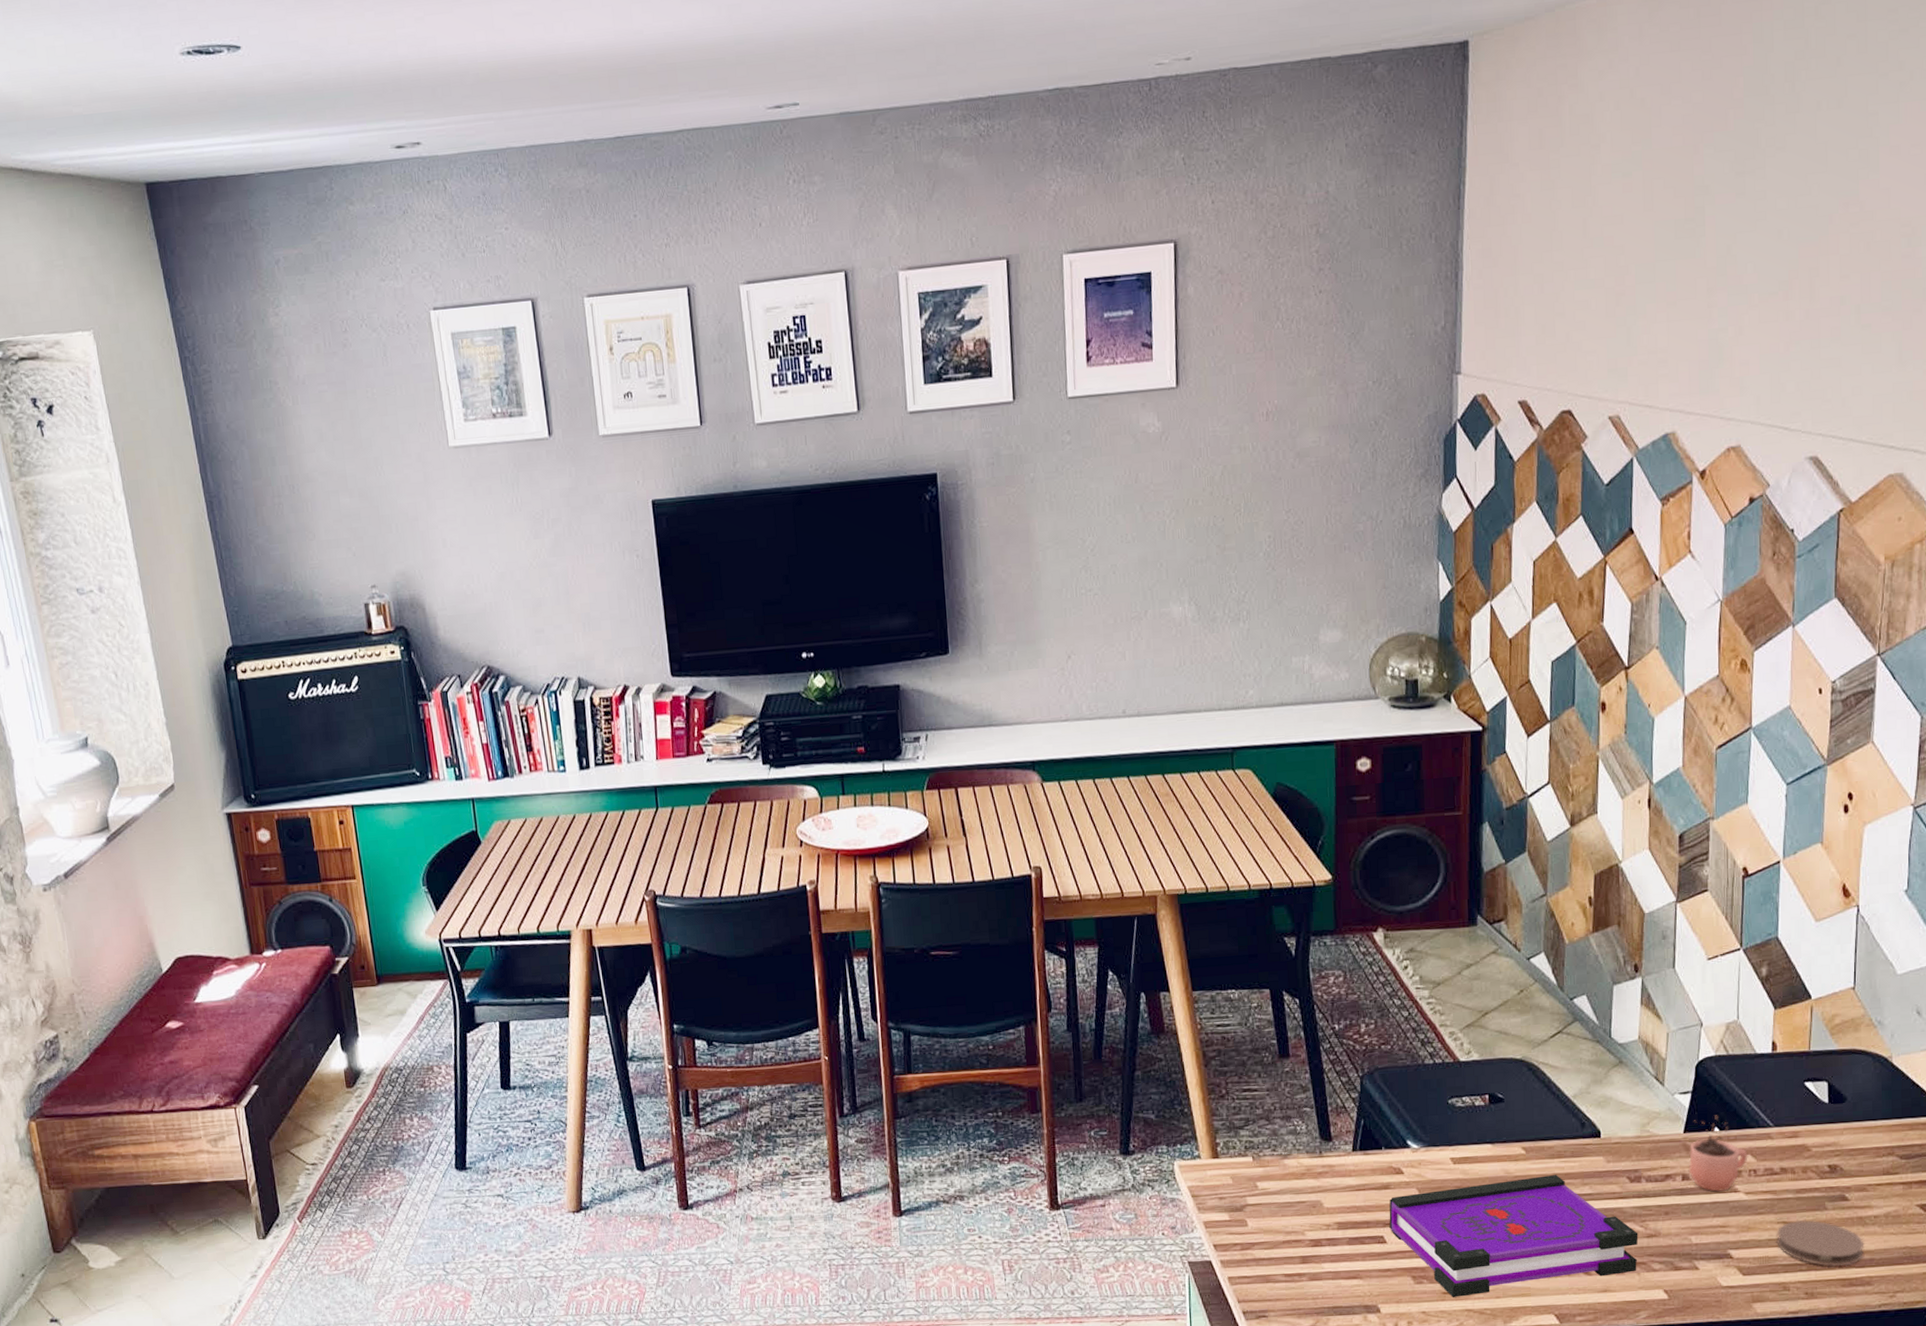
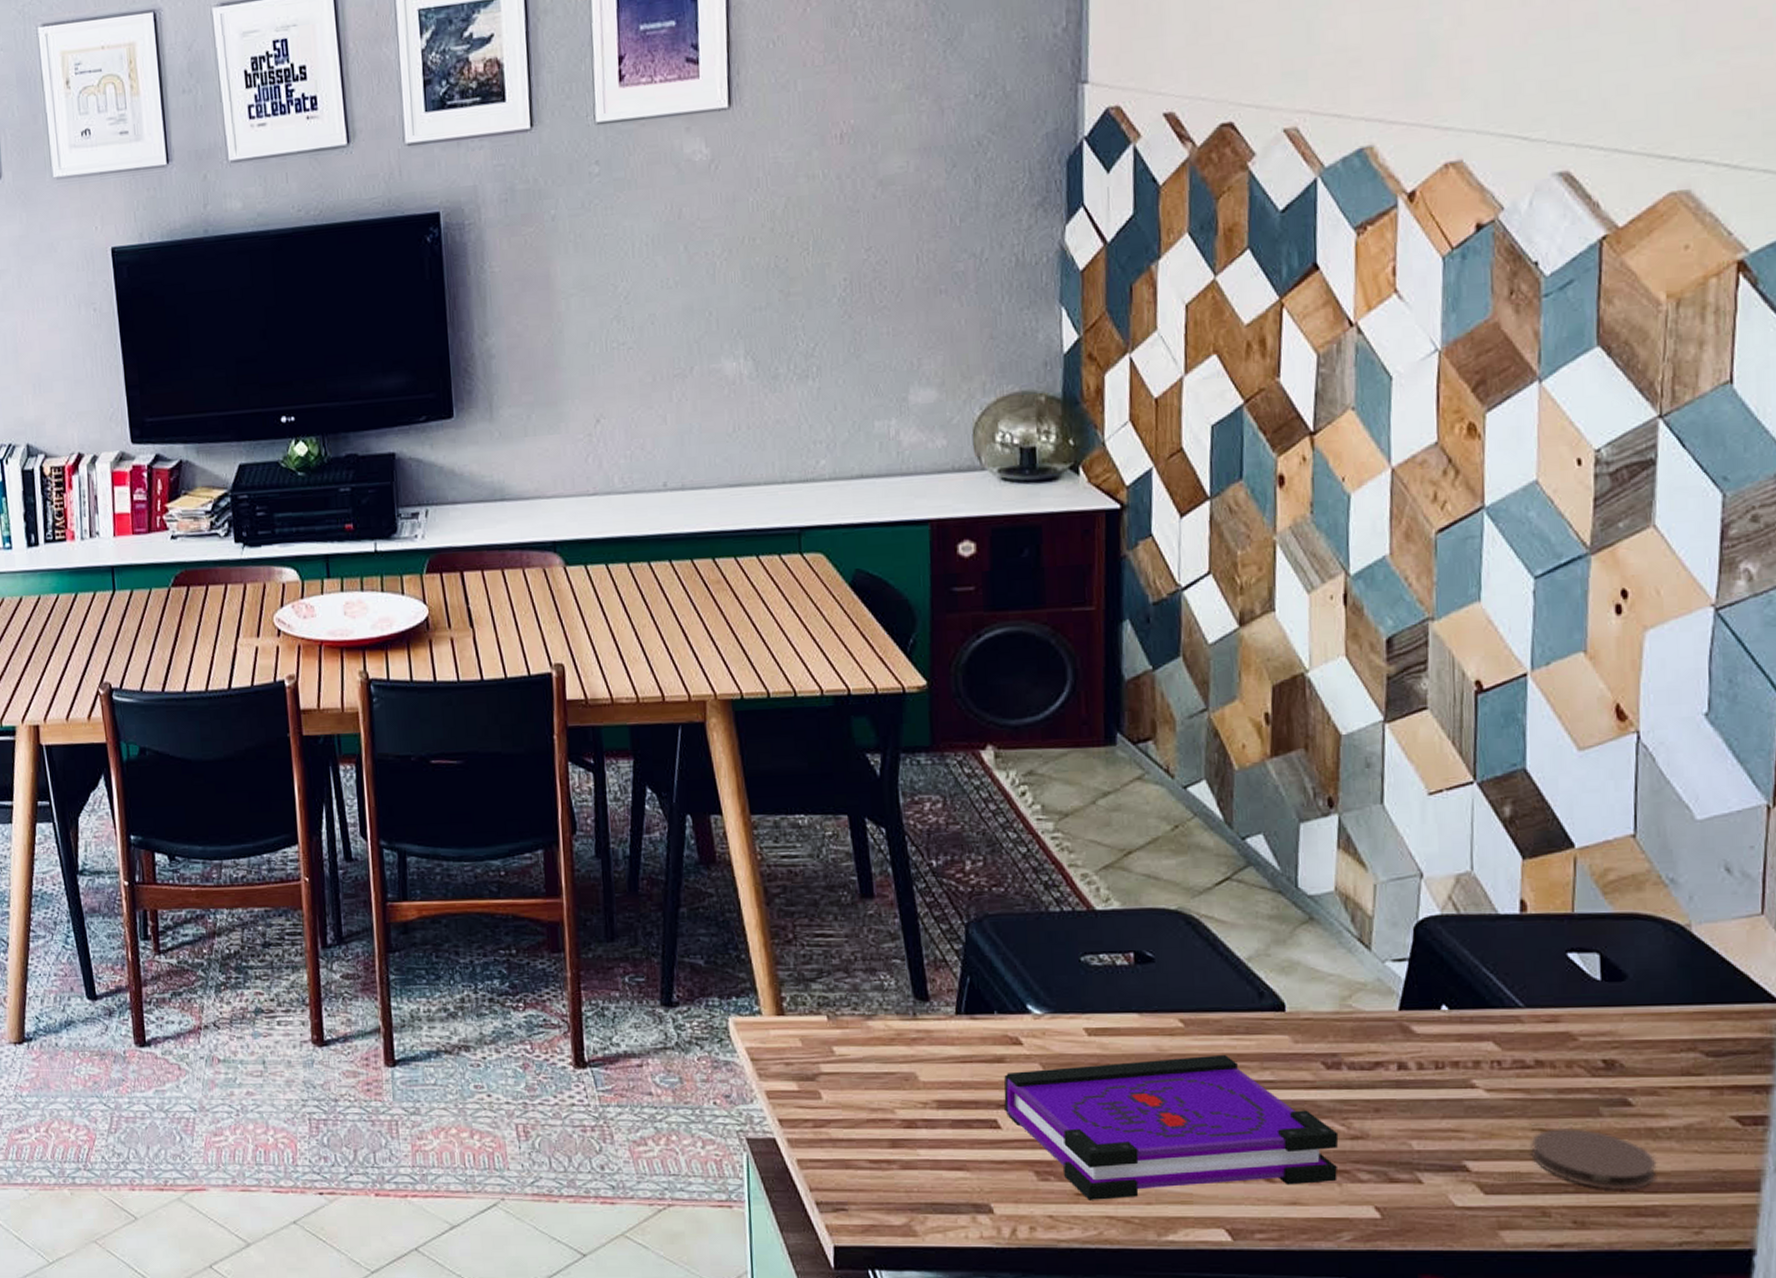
cocoa: present [1688,1115,1748,1192] -> none [1406,989,1489,1086]

